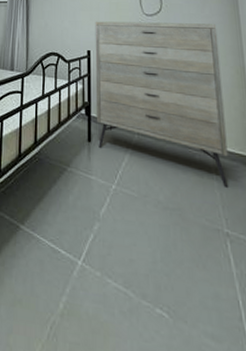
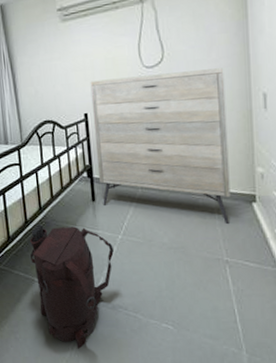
backpack: none [19,160,106,330] -> present [29,224,114,349]

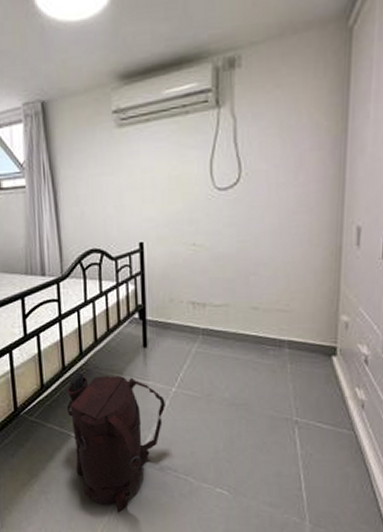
dresser: present [90,68,231,225] -> none [148,194,312,380]

